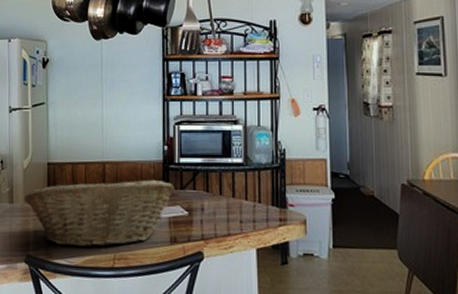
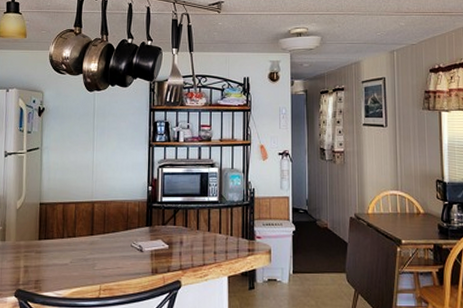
fruit basket: present [23,178,175,247] -> none [15,216,157,280]

